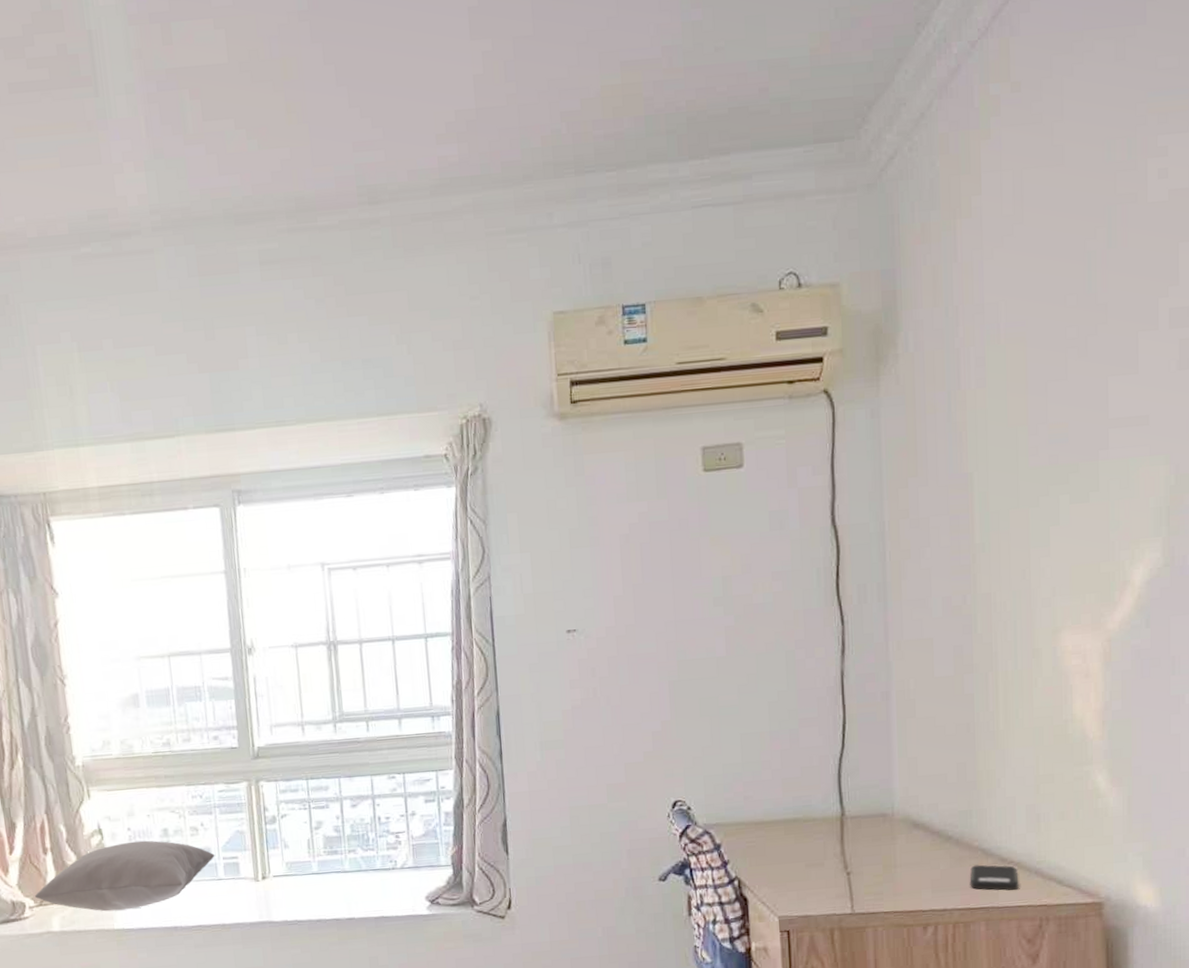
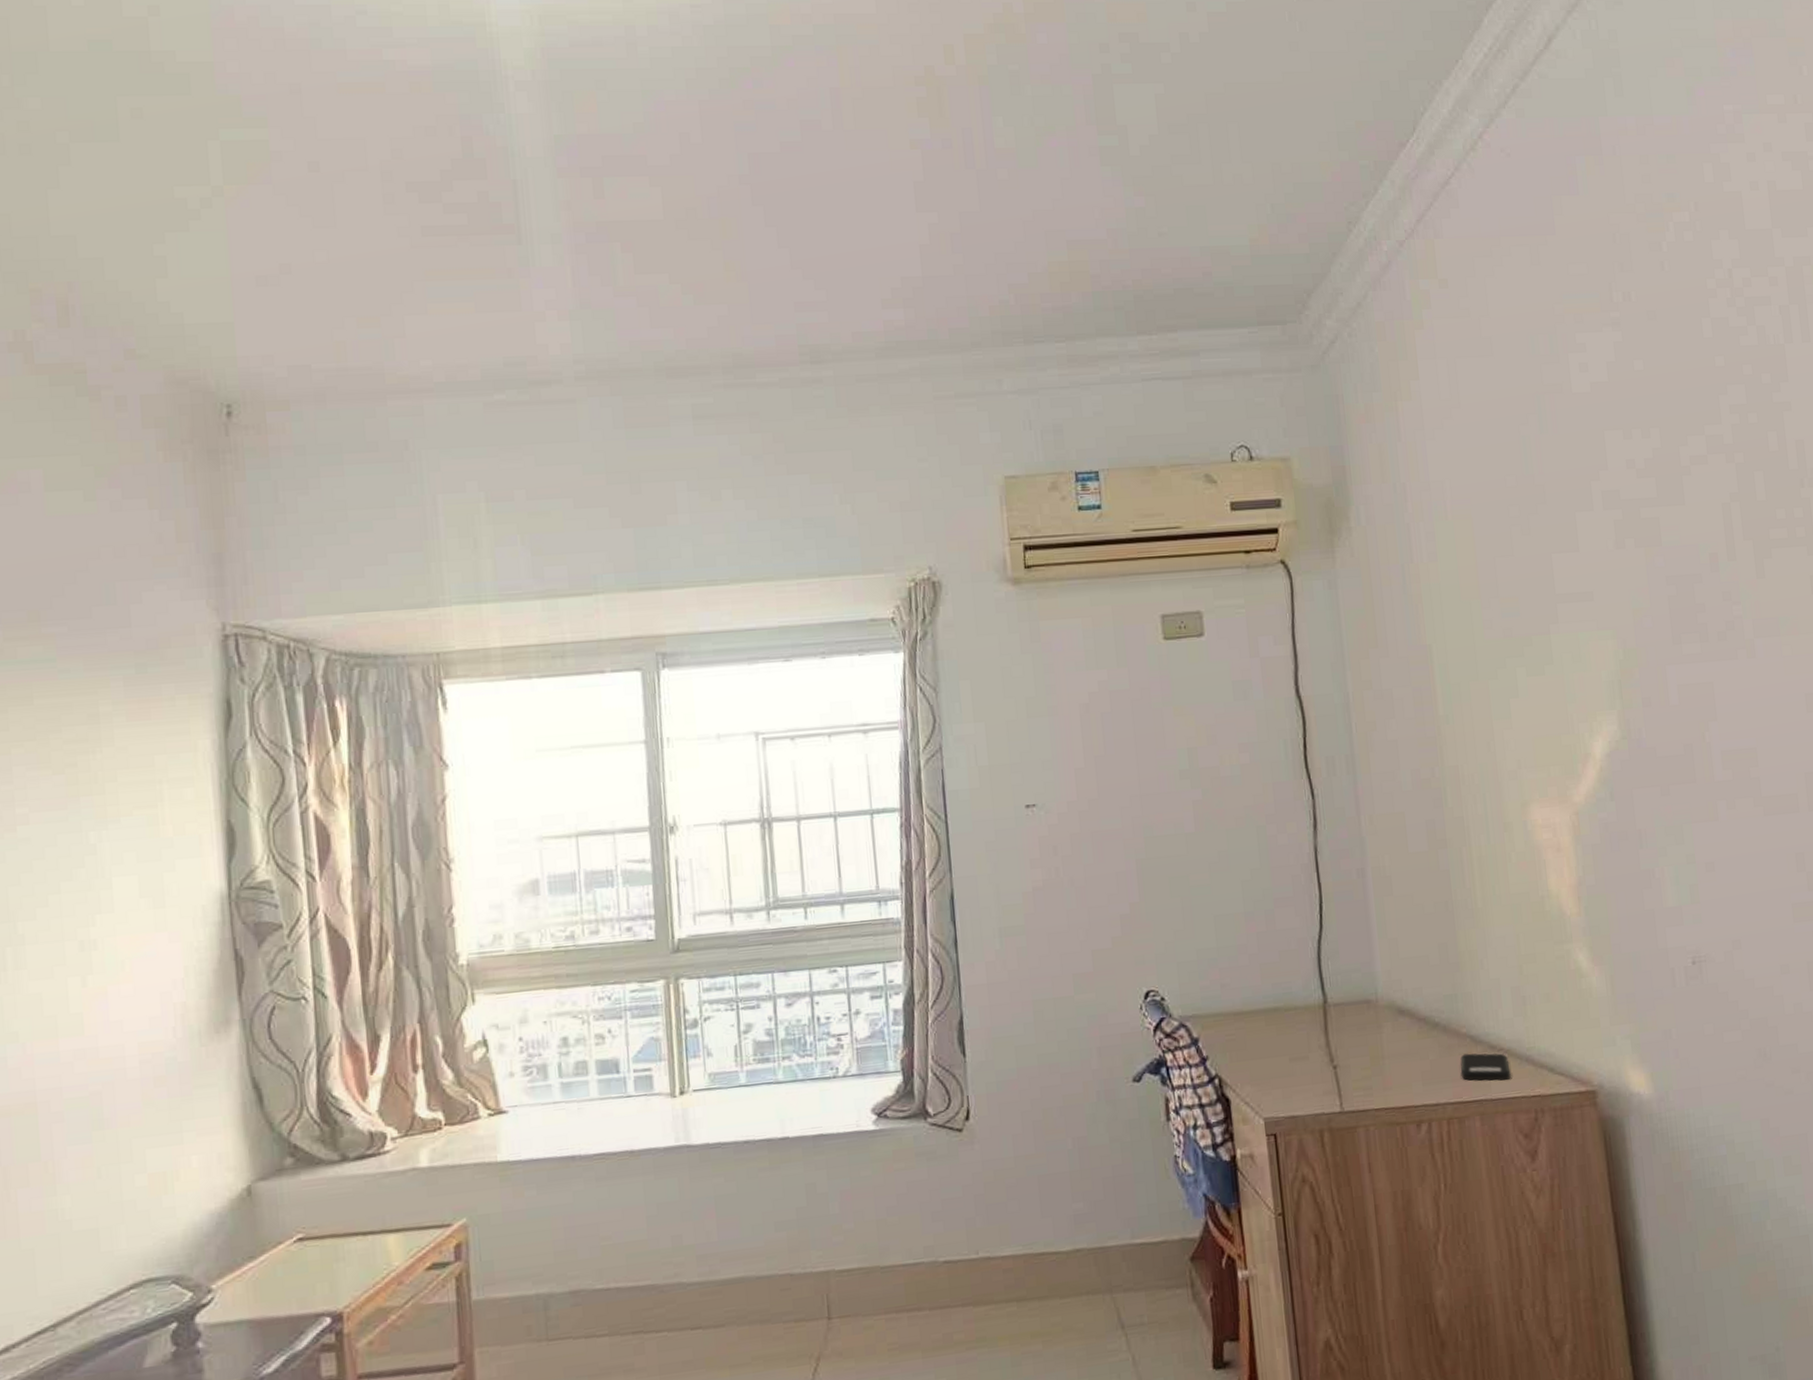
cushion: present [34,840,215,912] -> none [398,1051,624,1141]

